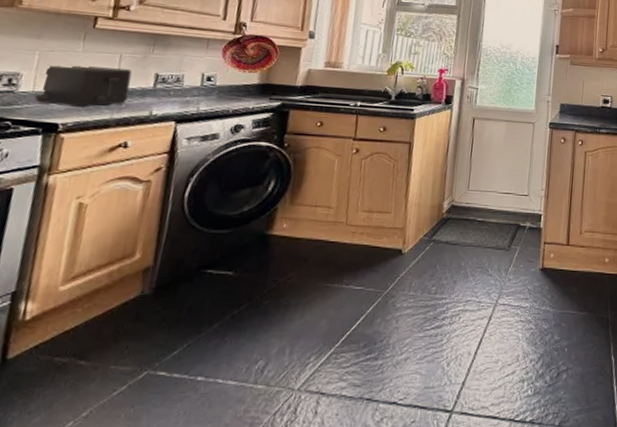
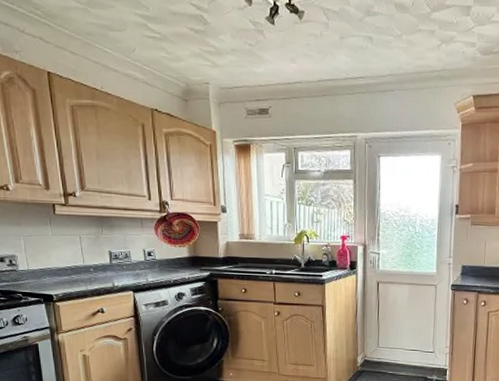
toaster: present [34,65,133,107] -> none [30,247,94,281]

